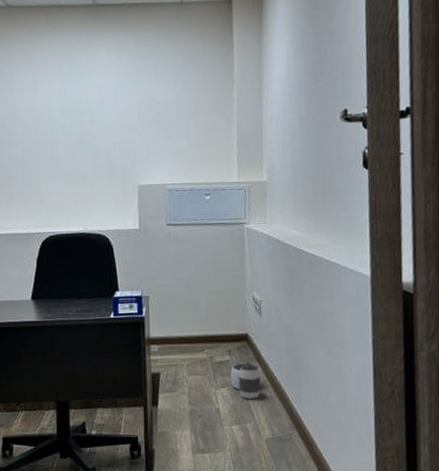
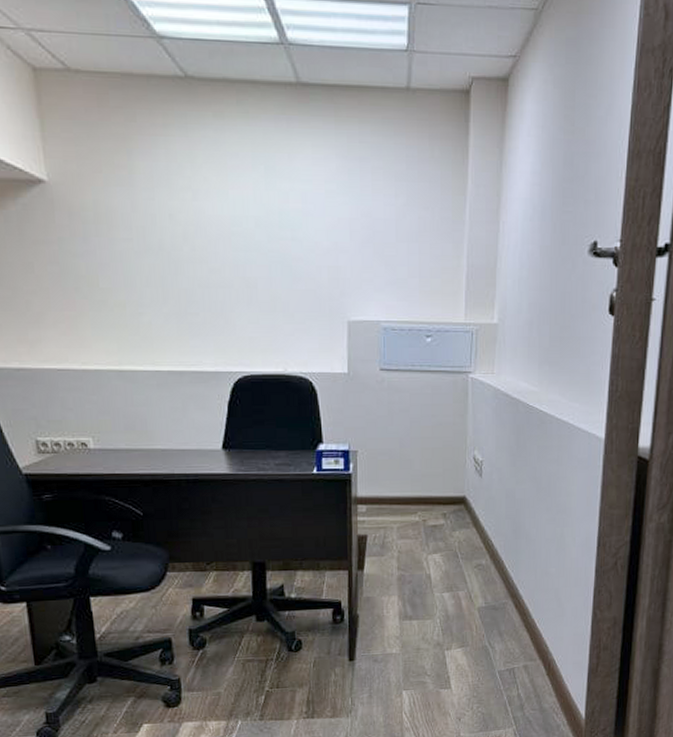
waste basket: present [230,362,262,399] -> none [444,527,478,566]

